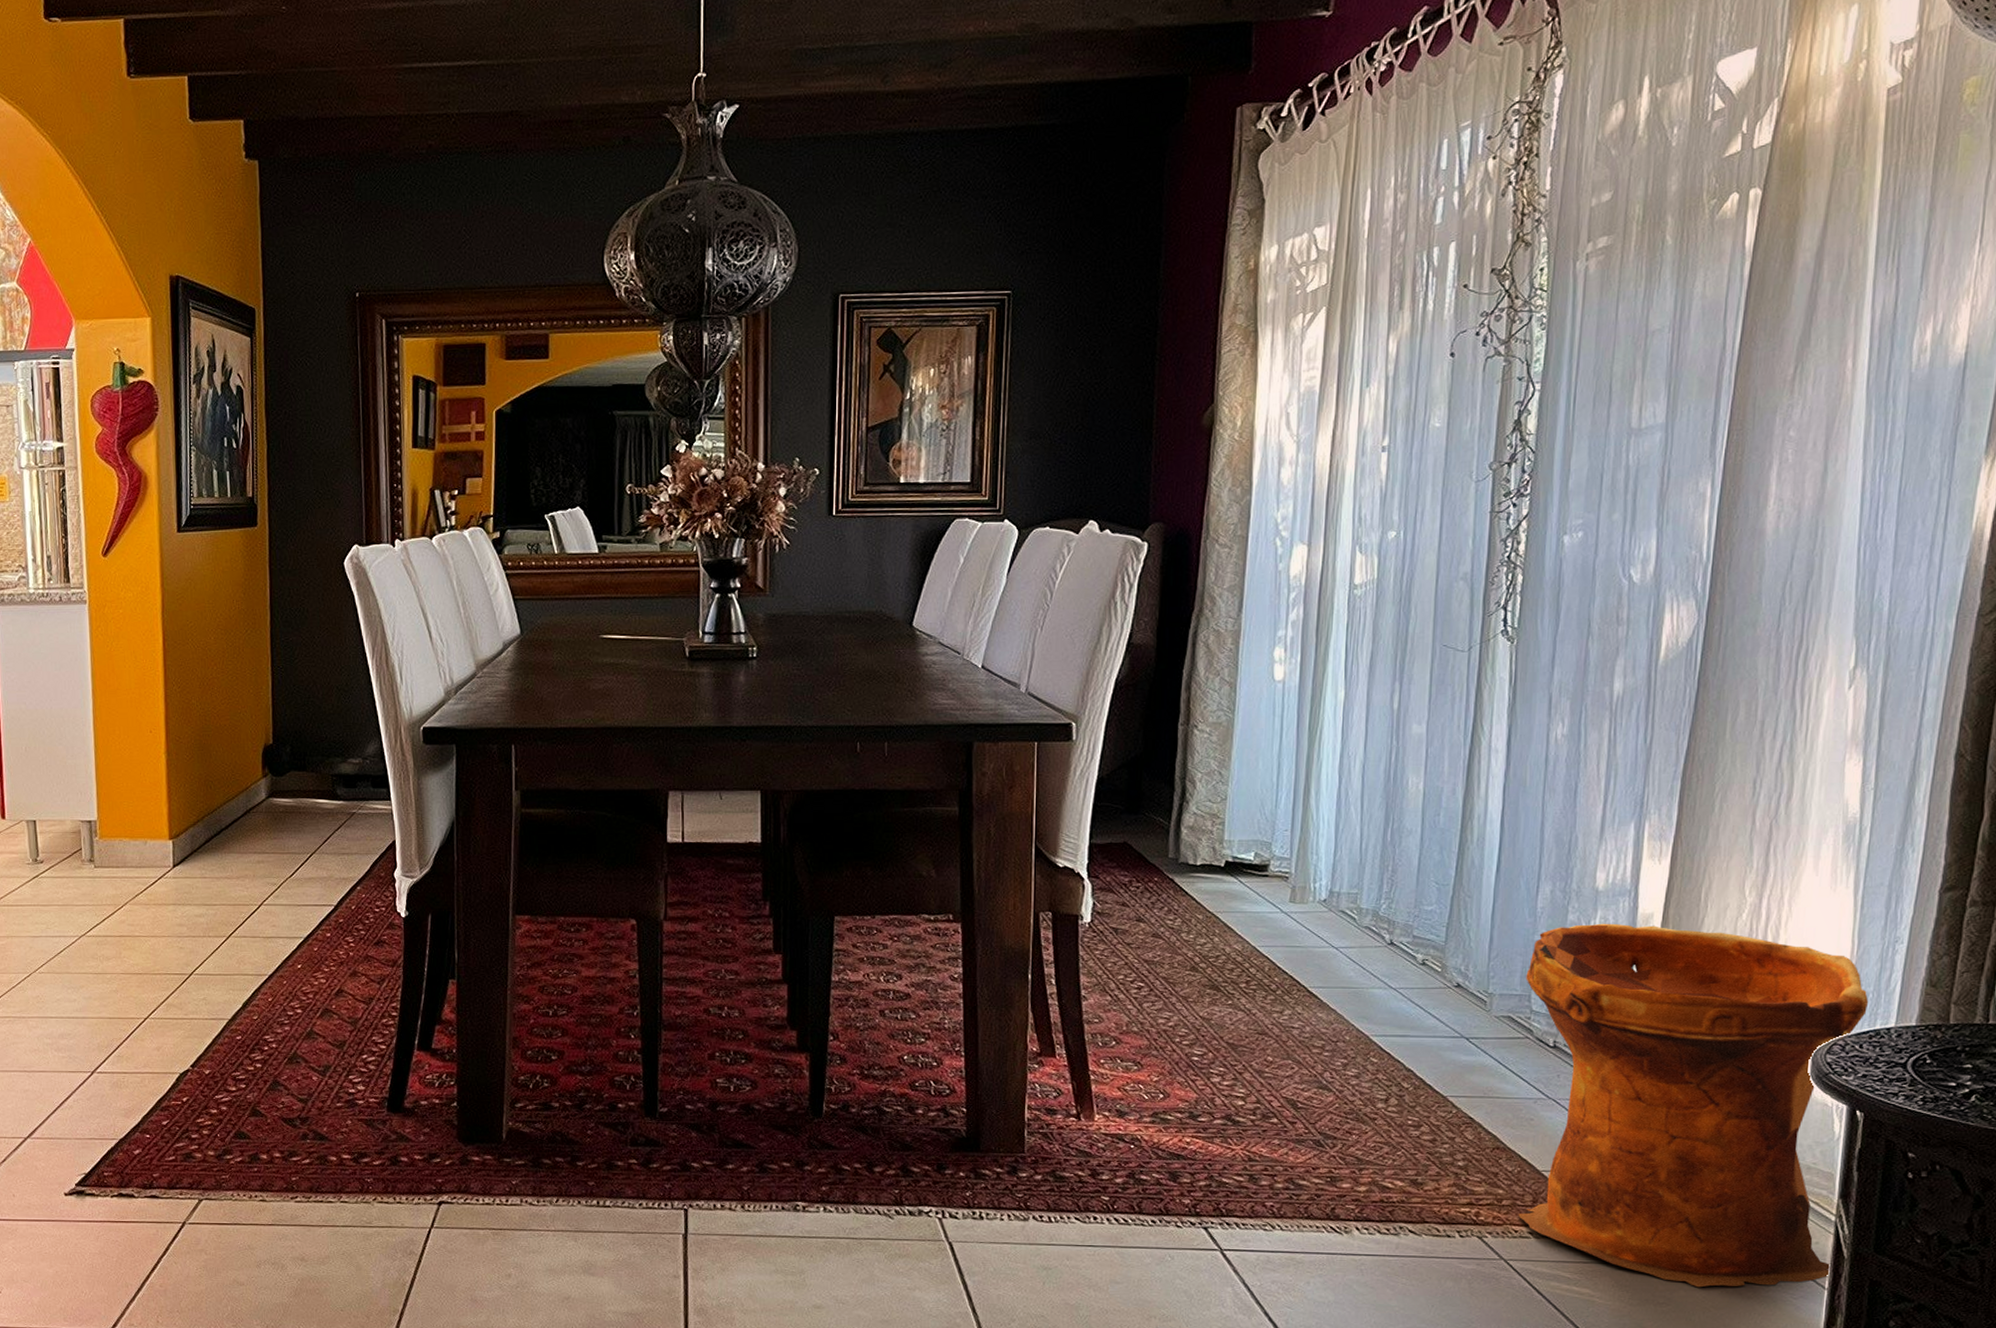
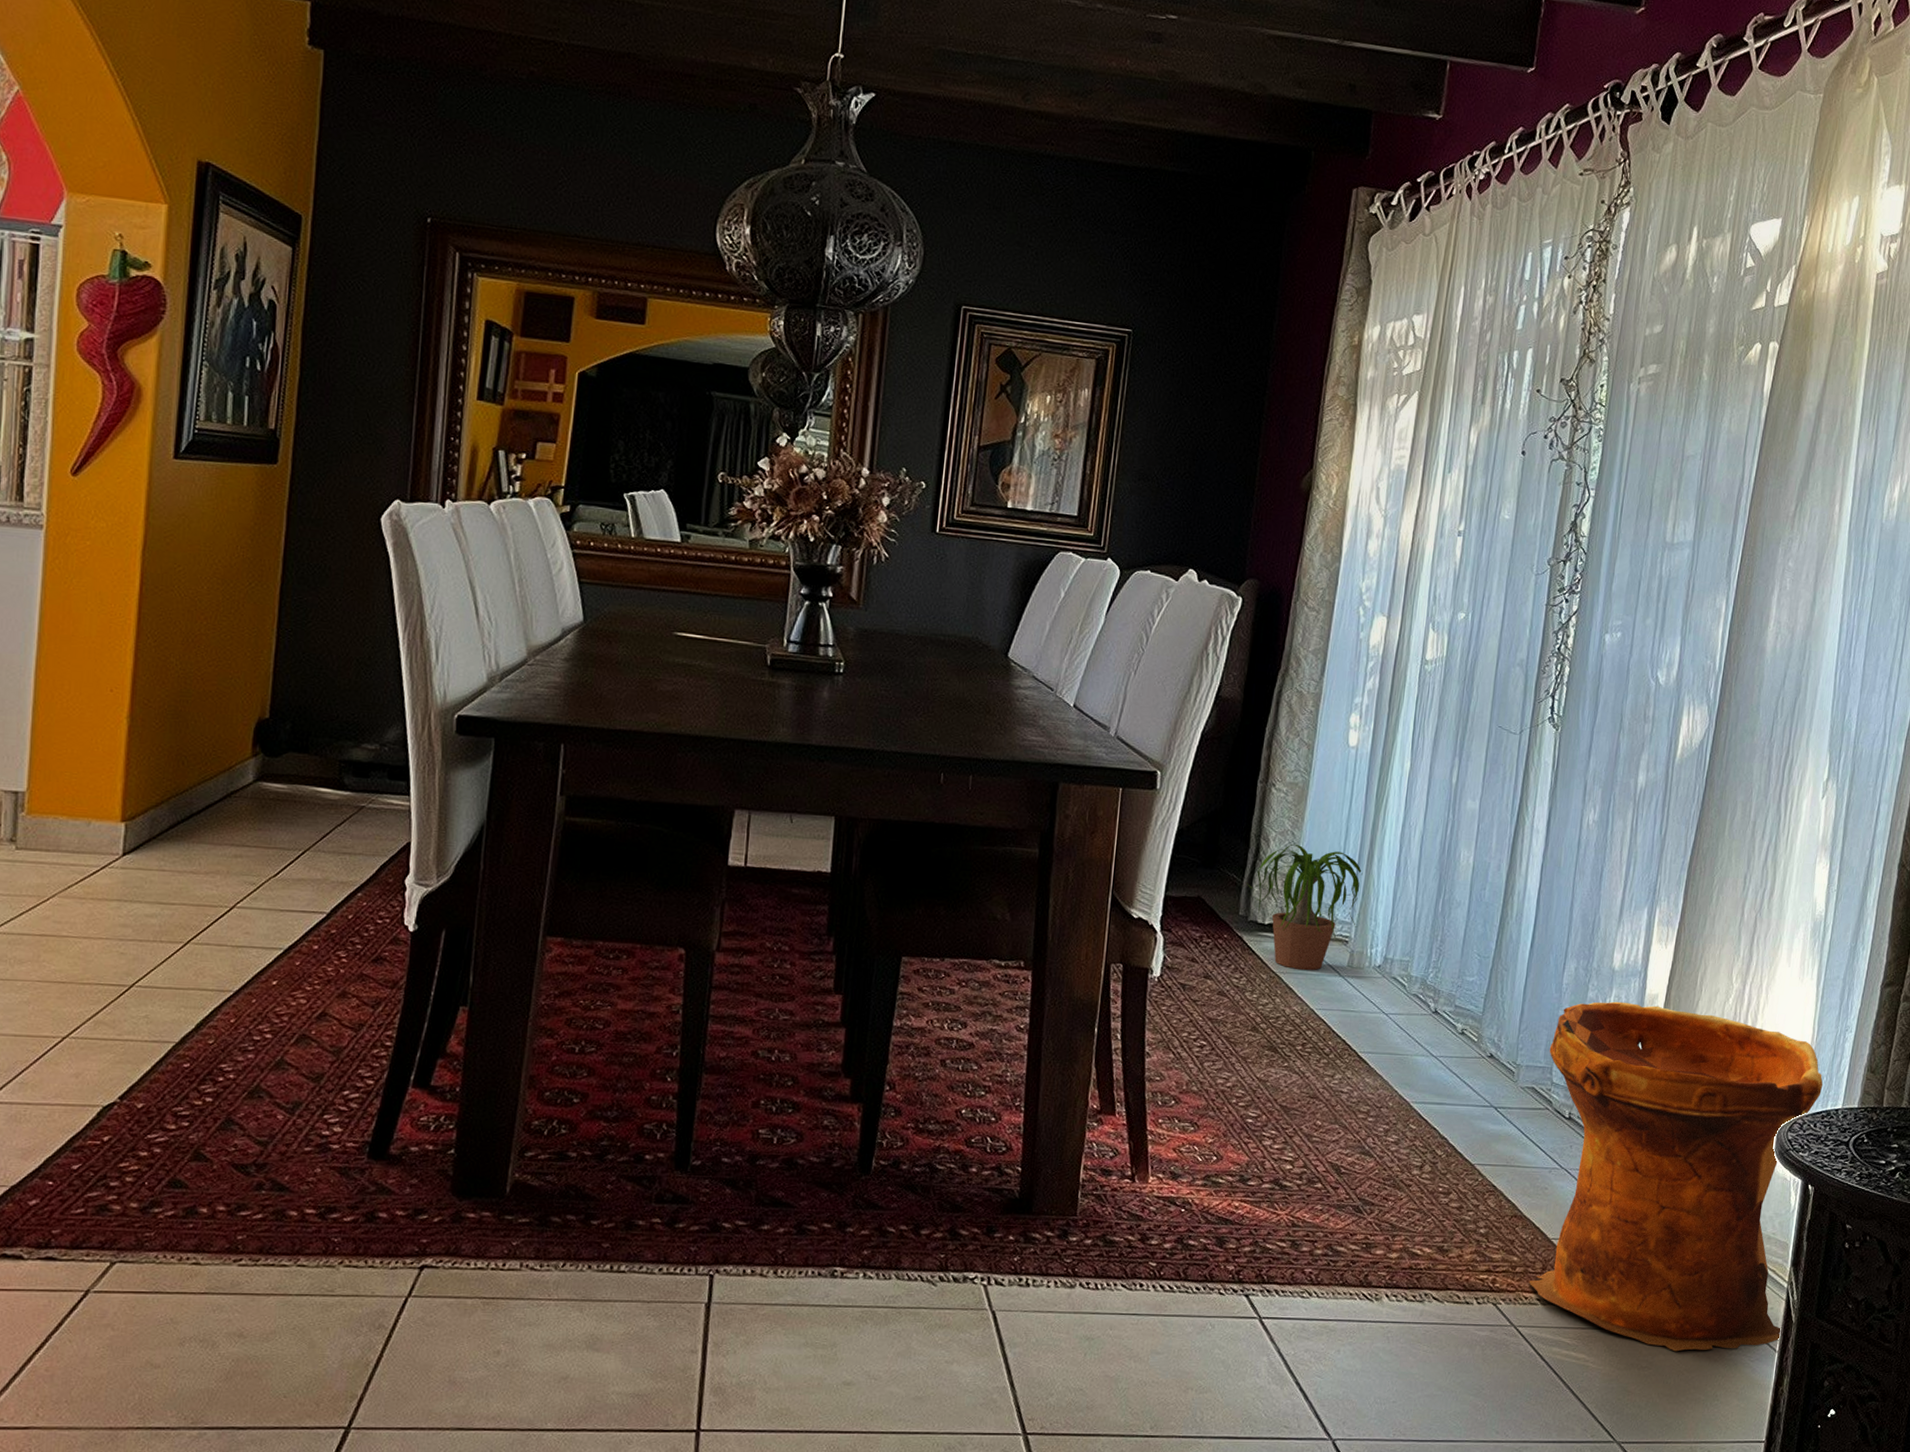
potted plant: none [1175,783,1300,909] -> present [1247,843,1363,971]

